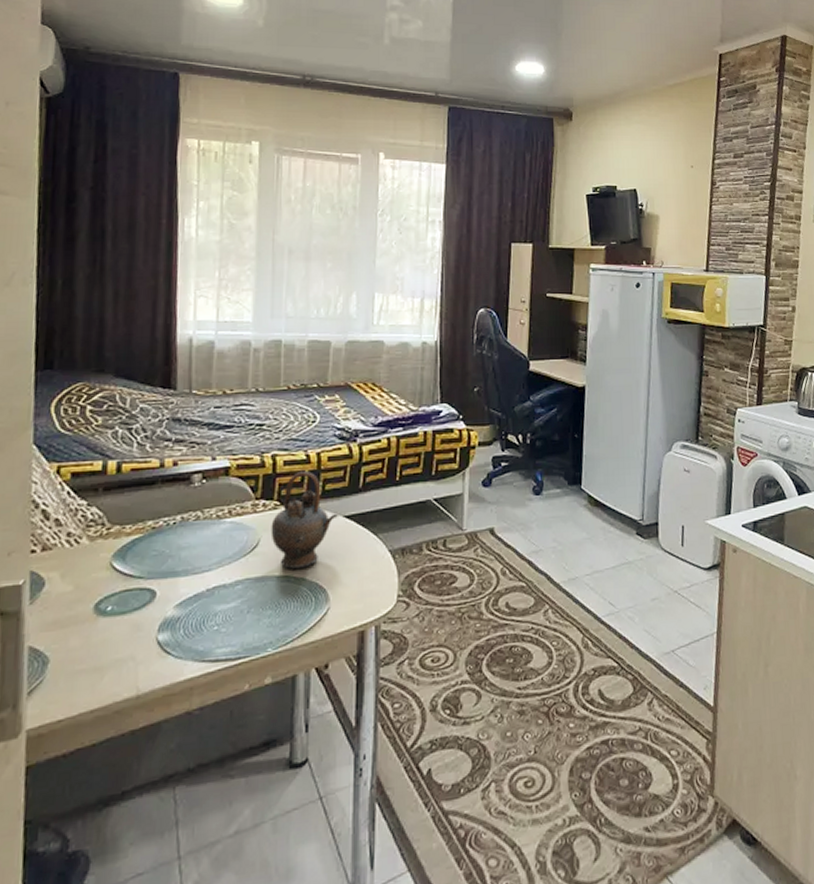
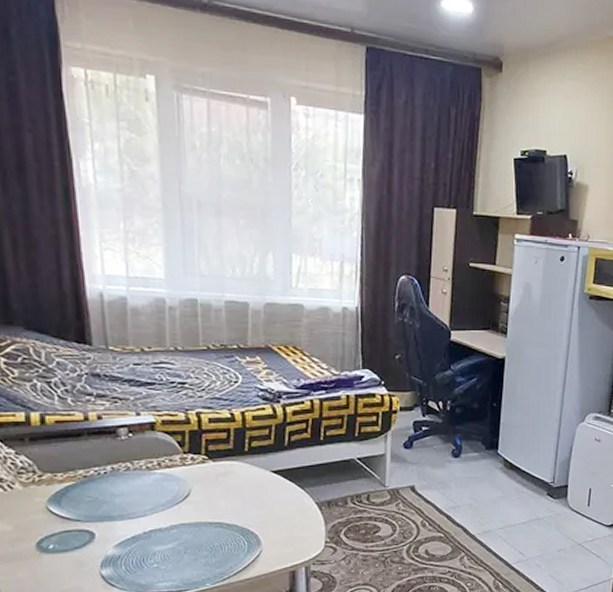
teapot: present [271,470,338,569] -> none [200,428,265,516]

